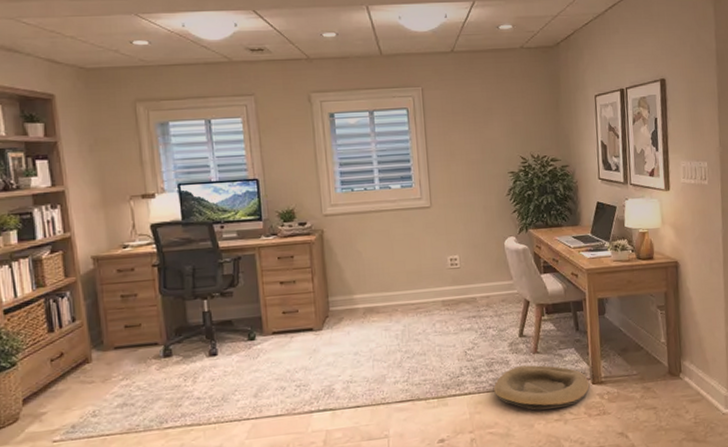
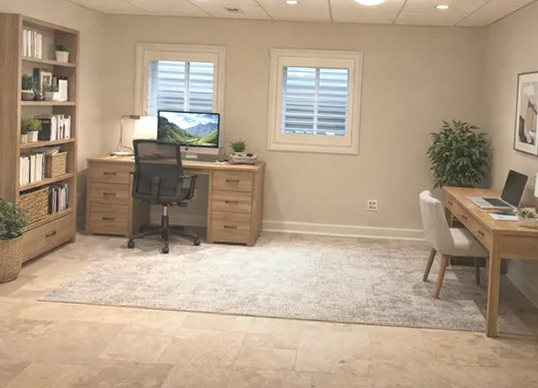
dog bed: present [494,365,590,410] -> none [395,308,484,354]

